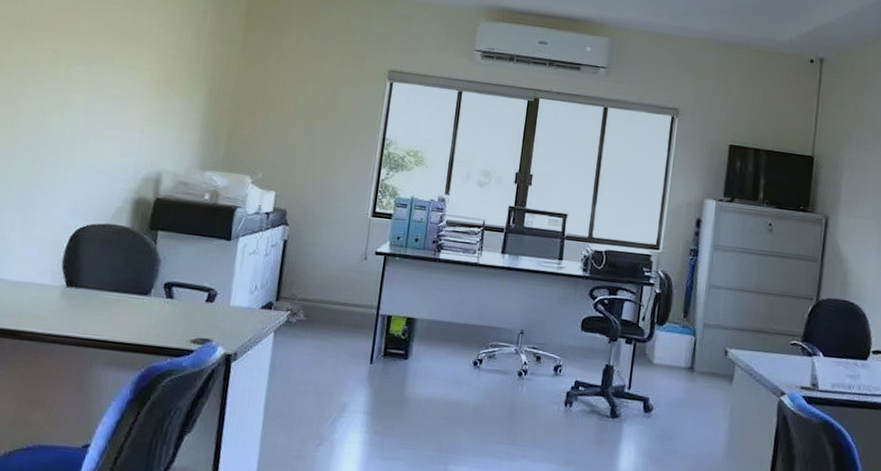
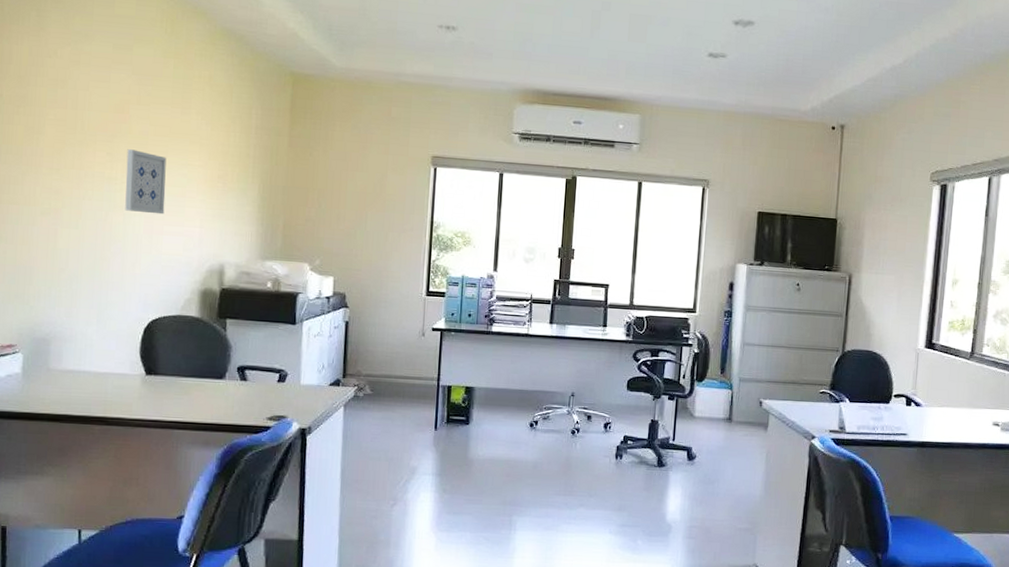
wall art: none [64,48,113,117] -> present [125,149,167,215]

